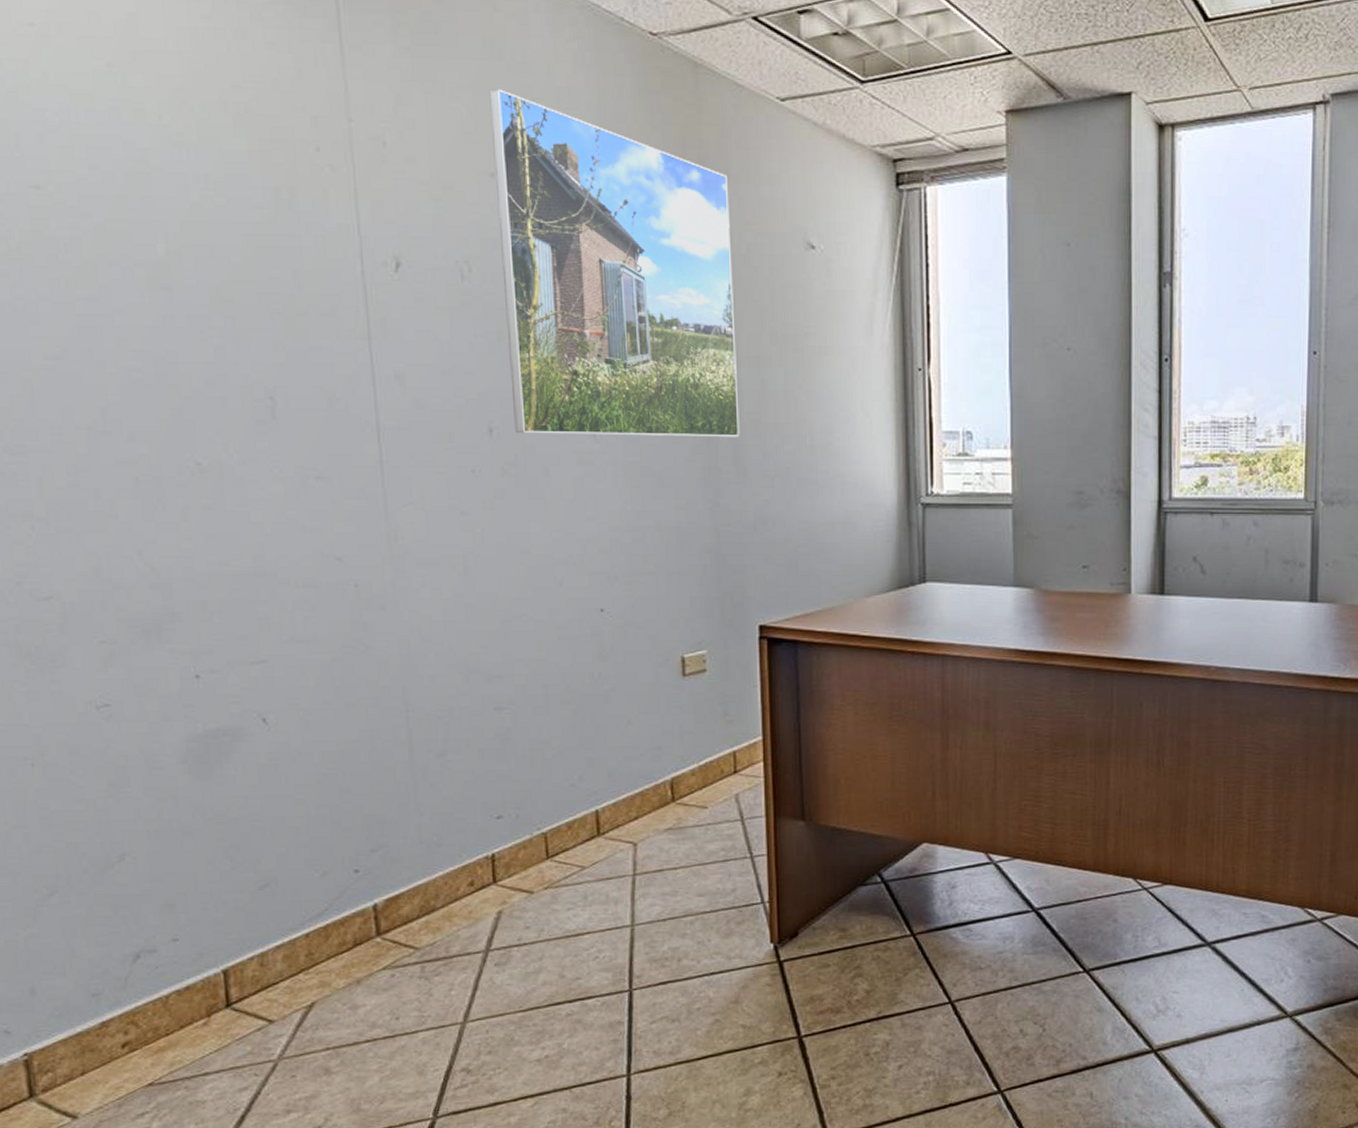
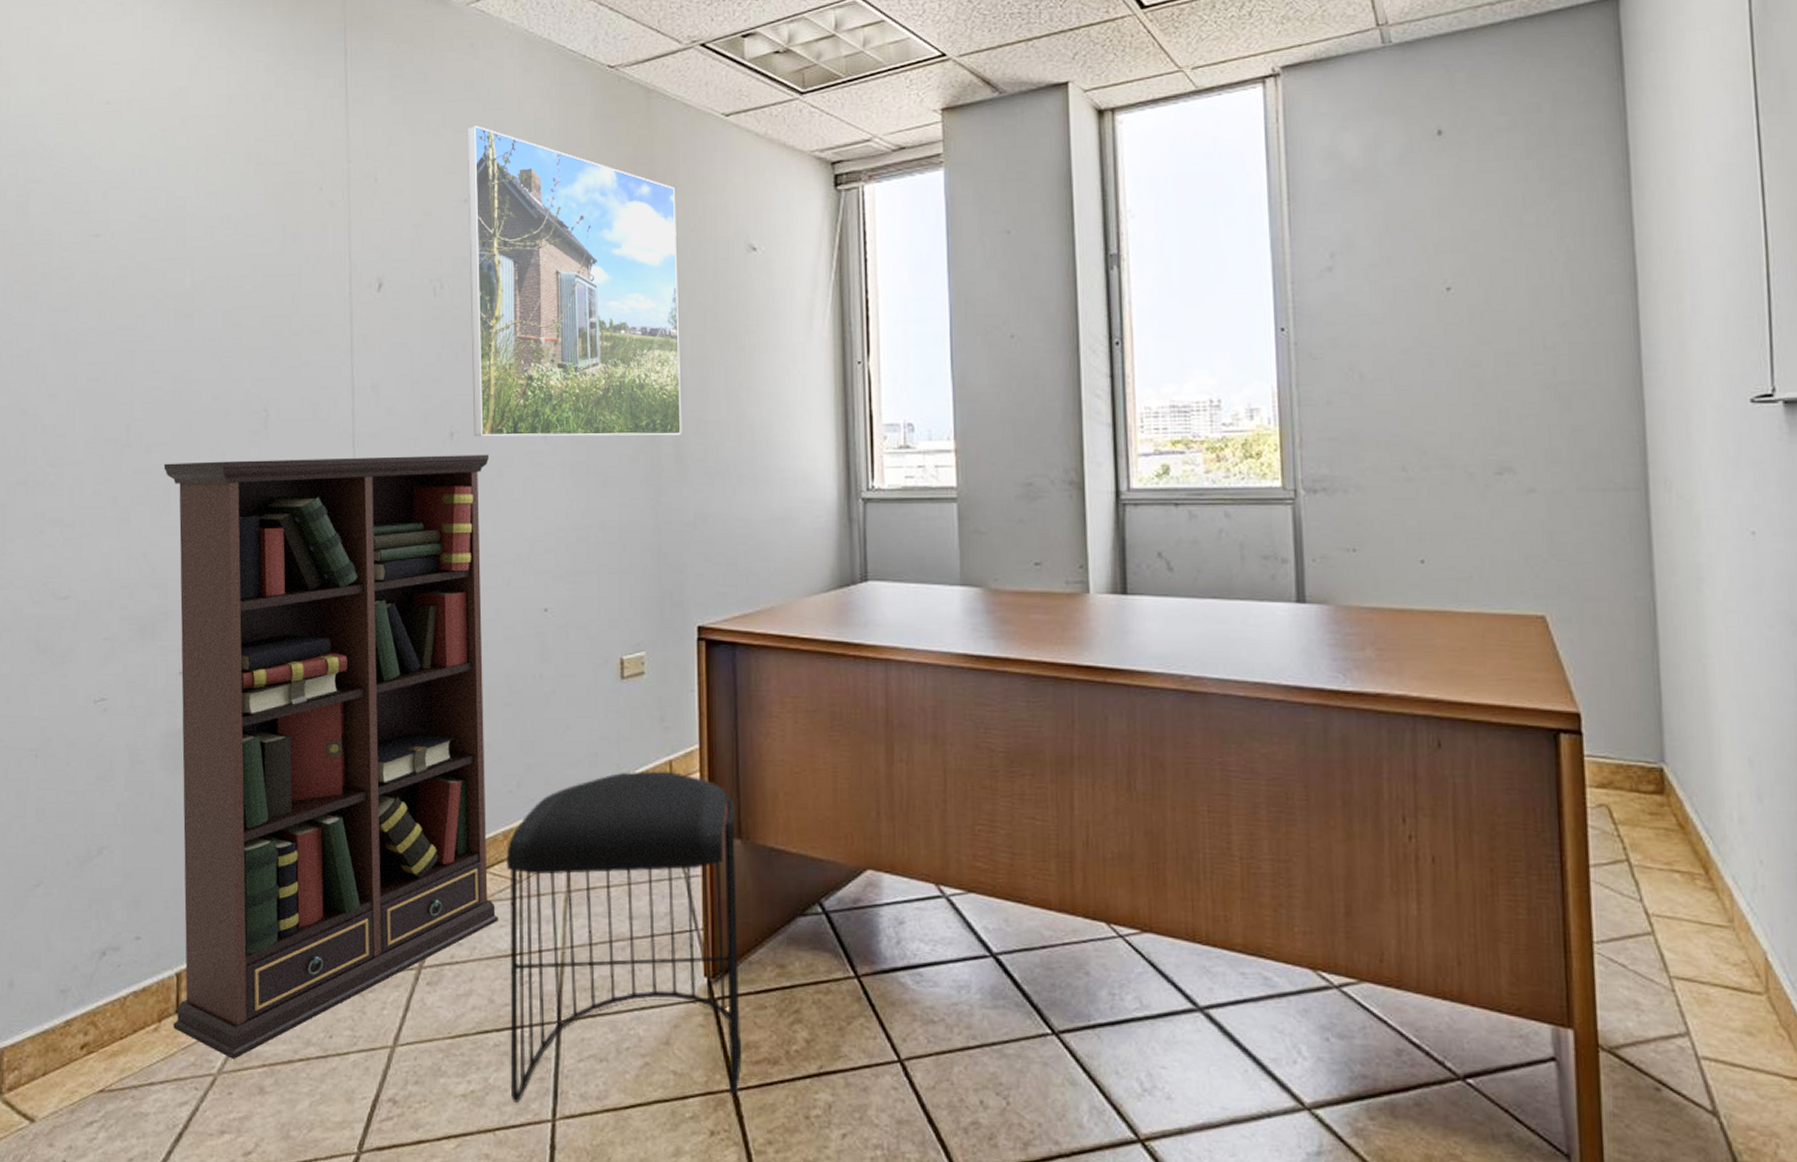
bookcase: none [153,452,565,1045] -> present [163,454,498,1059]
stool: none [571,761,807,1063] -> present [506,770,742,1103]

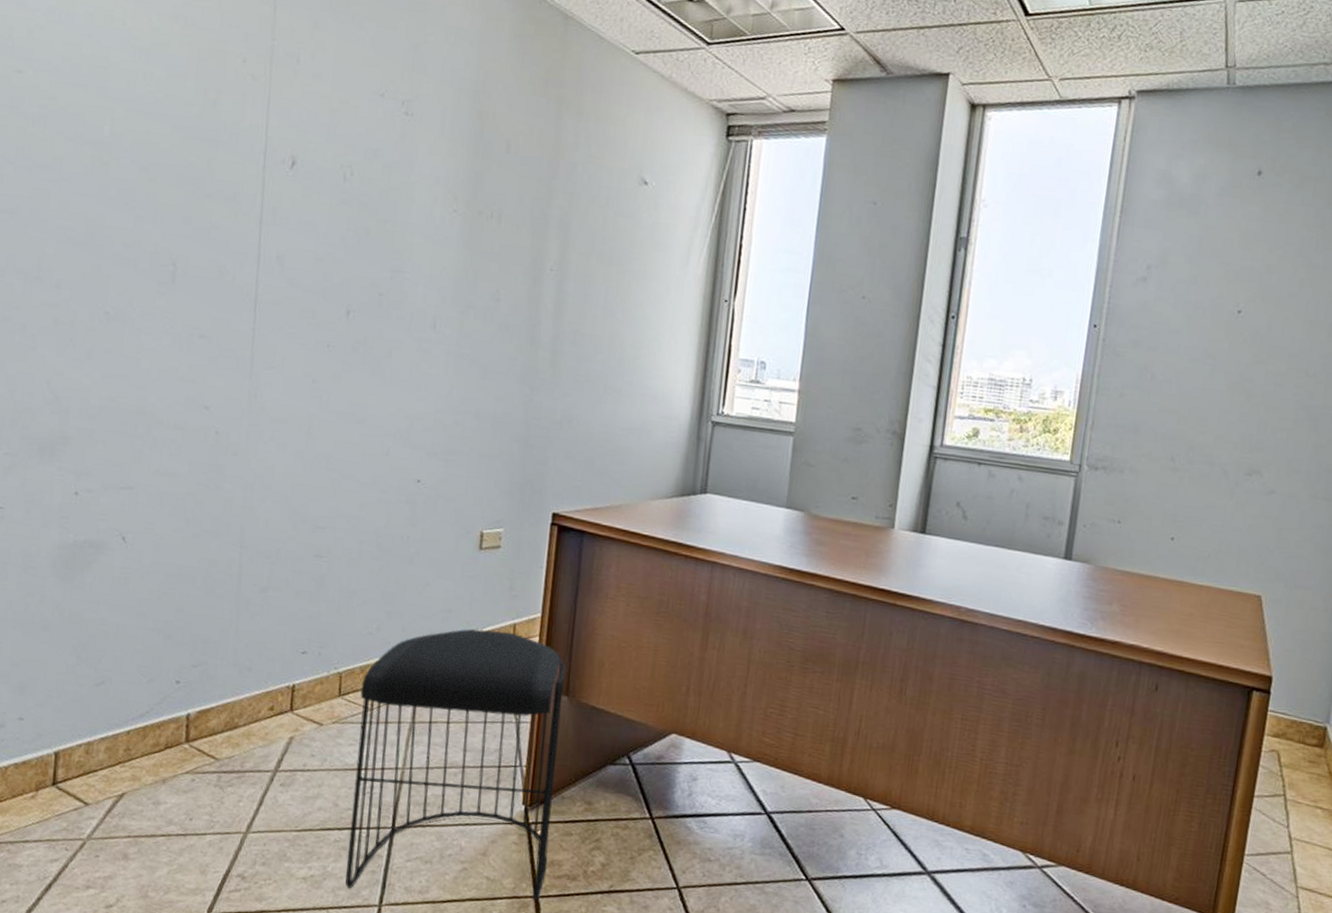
bookcase: present [163,454,498,1059] -> none [49,300,381,829]
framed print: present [467,125,682,437] -> none [368,23,580,343]

